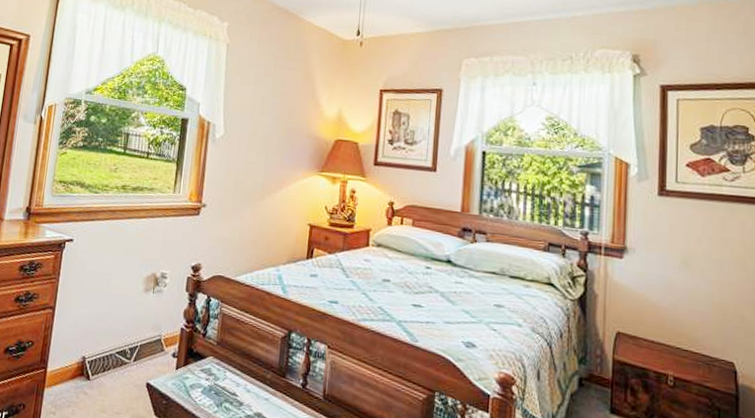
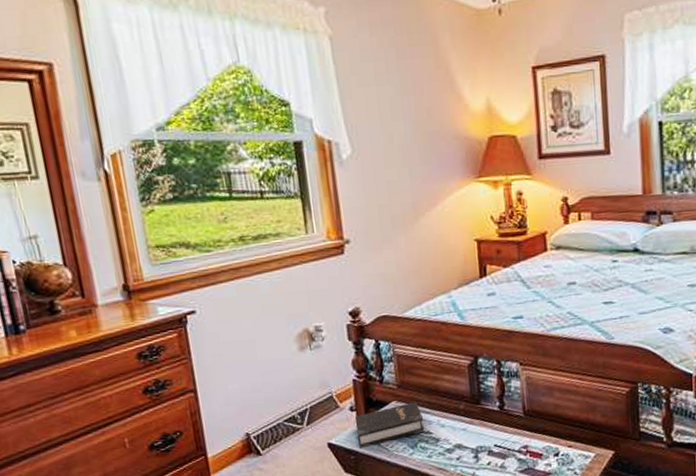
hardback book: none [171,361,234,396] -> present [354,401,425,448]

